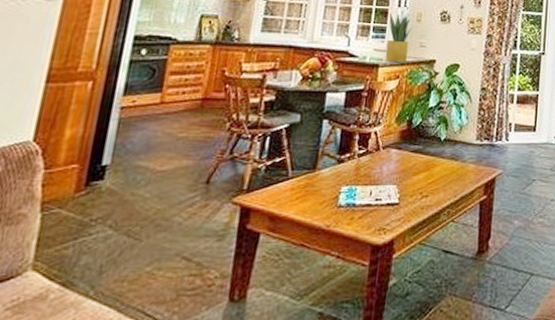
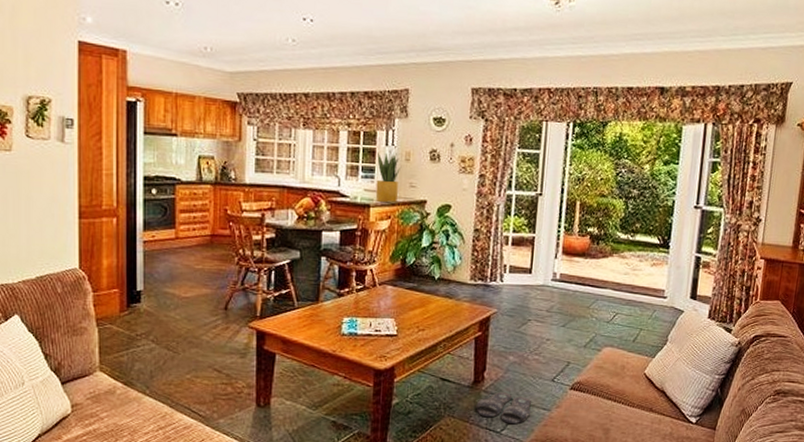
slippers: none [479,262,537,299] -> present [476,392,532,425]

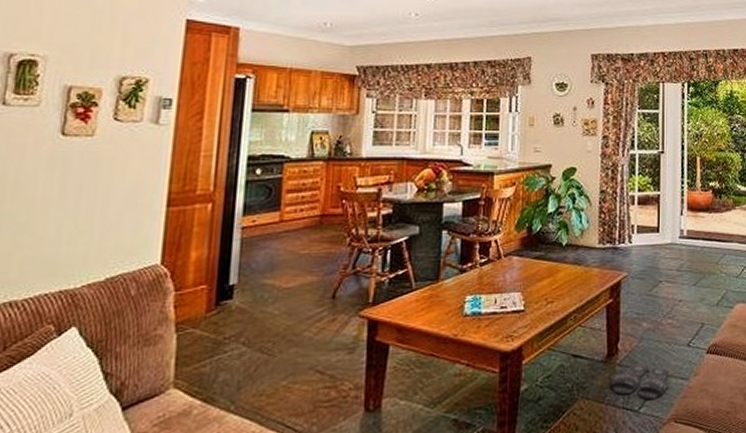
planter: present [375,151,402,203] -> none [499,117,526,170]

